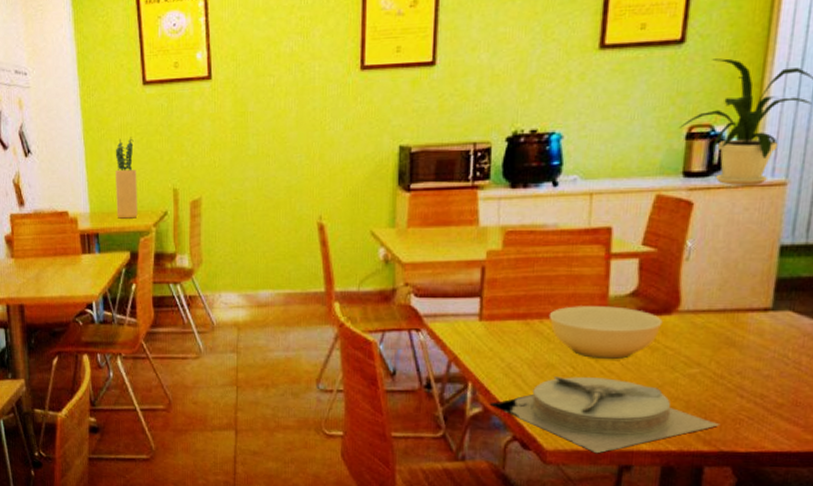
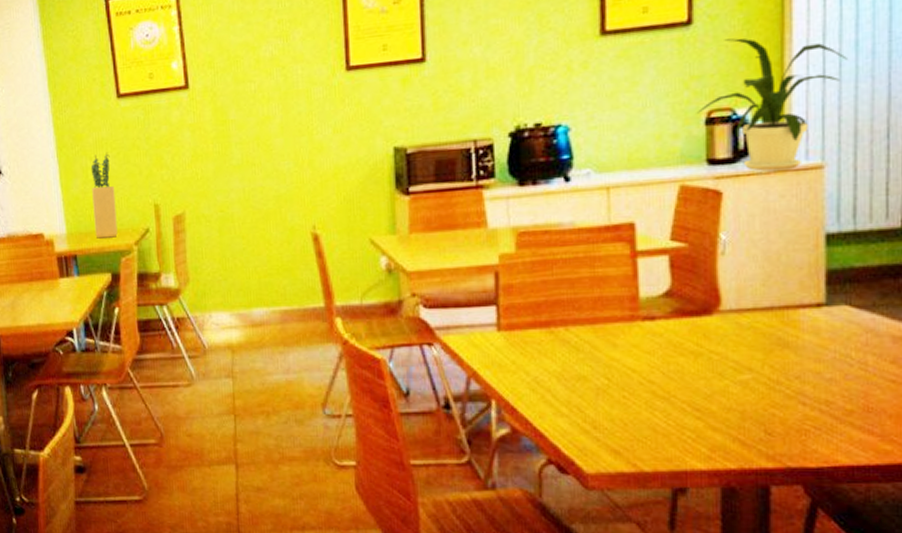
plate: present [487,376,721,454] -> none [515,389,784,476]
bowl: present [548,306,663,360] -> none [574,309,703,369]

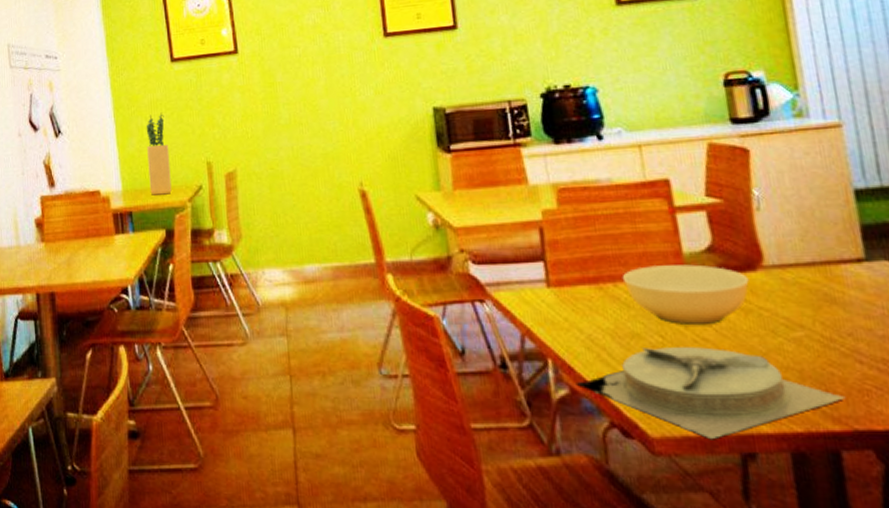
plate: none [515,389,784,476] -> present [574,347,846,440]
bowl: none [574,309,703,369] -> present [622,264,749,326]
house plant: present [696,38,847,172] -> none [714,7,847,130]

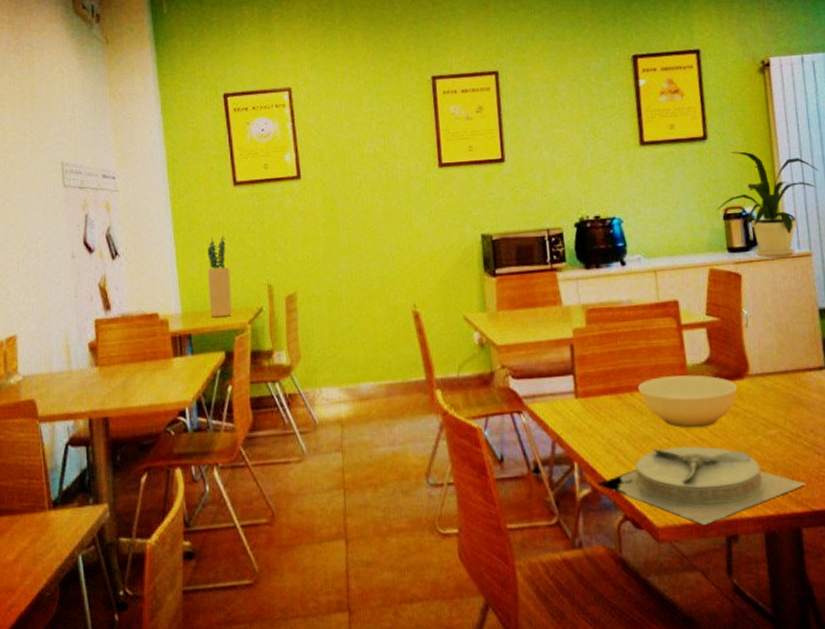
house plant: none [714,7,847,130] -> present [716,151,818,258]

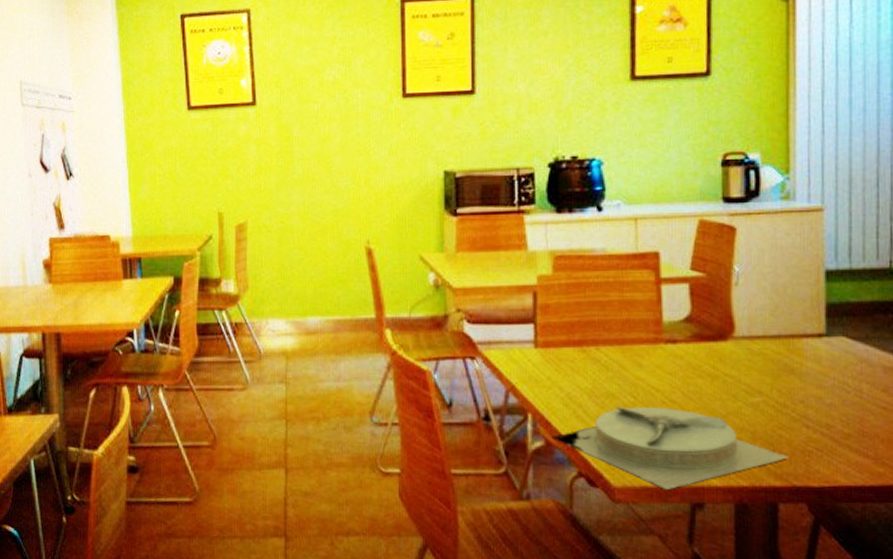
vase: present [207,235,232,318] -> none [159,160,182,243]
bowl: present [637,375,738,428] -> none [604,332,719,389]
house plant: present [716,151,818,258] -> none [713,90,843,211]

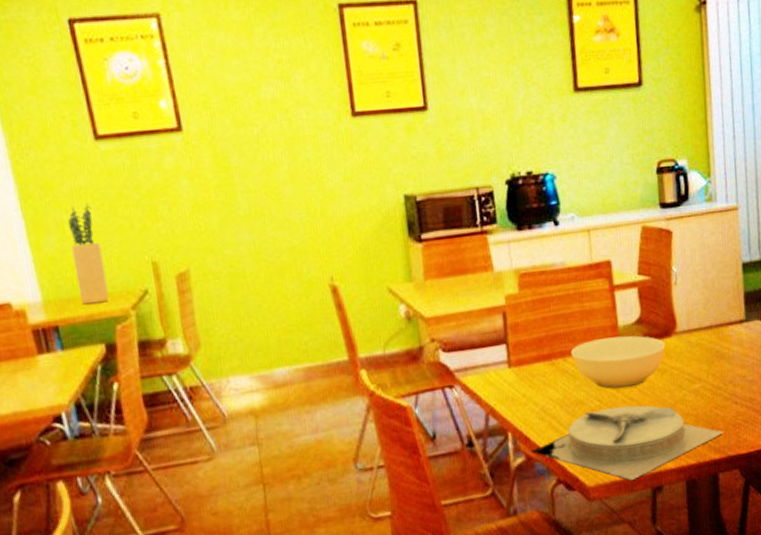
vase: none [159,160,182,243] -> present [67,203,110,305]
bowl: none [604,332,719,389] -> present [570,335,666,389]

